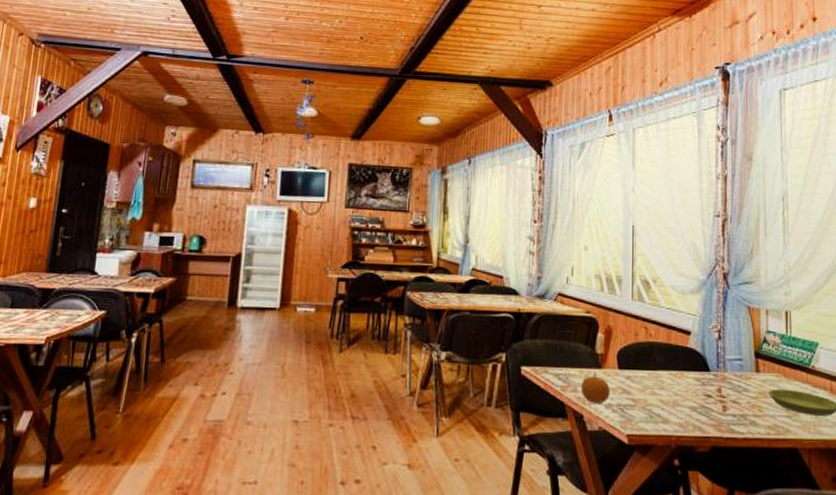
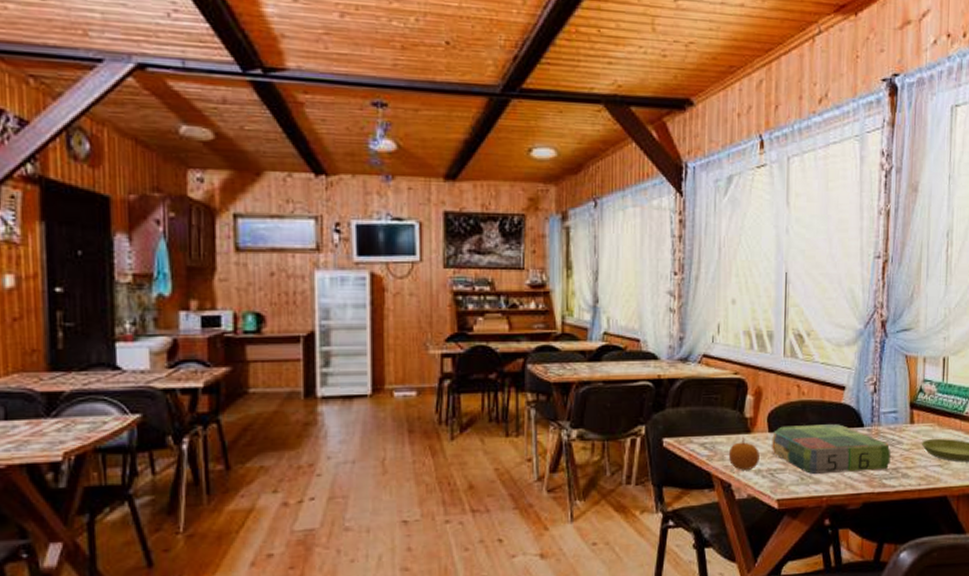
board game: none [621,364,738,416] -> present [772,424,891,474]

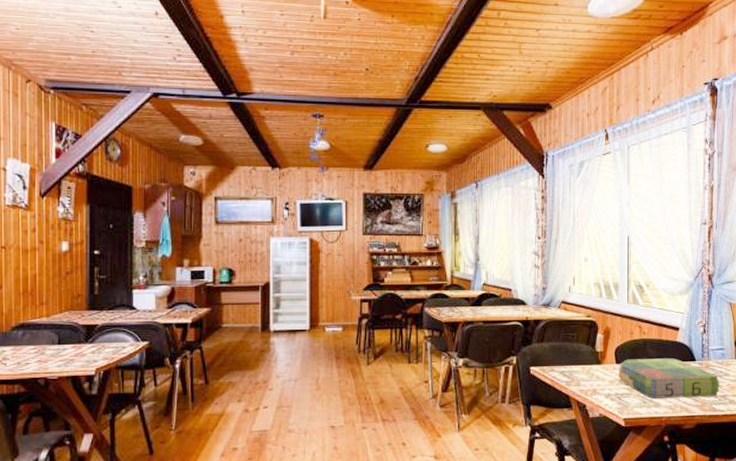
fruit: present [728,436,760,470] -> none [583,366,609,394]

